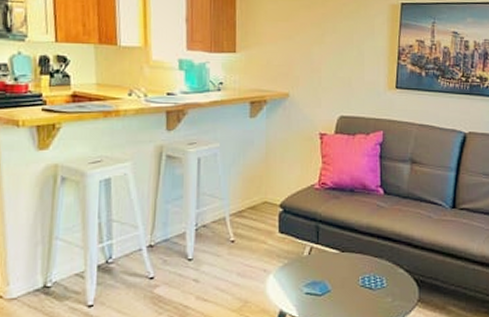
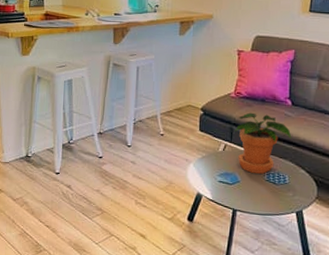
potted plant: none [321,206,387,279] -> present [235,112,292,174]

